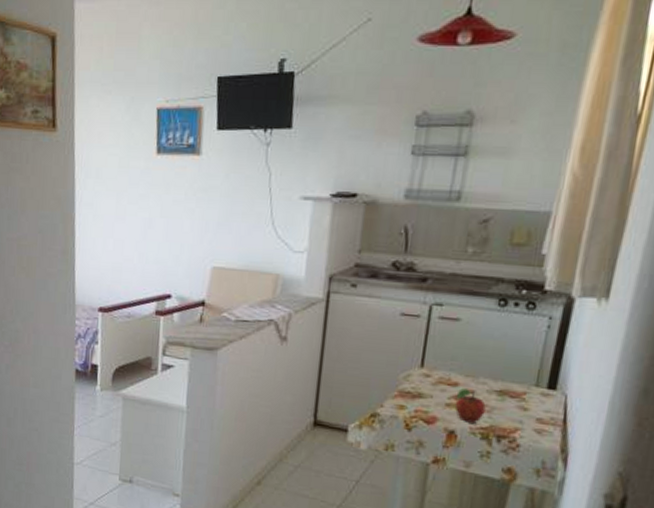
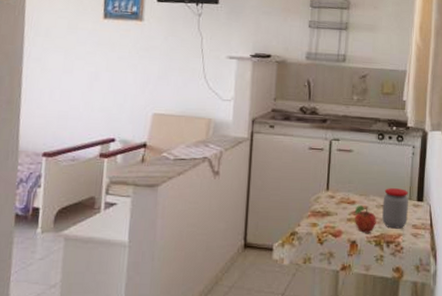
jar: none [493,369,536,422] -> present [382,188,408,229]

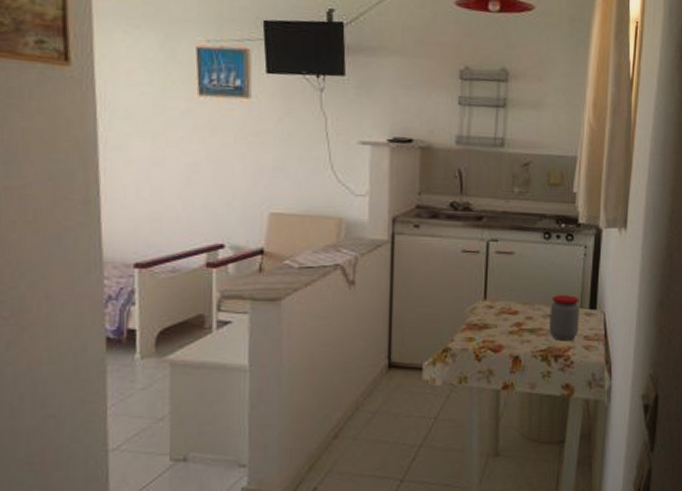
fruit: present [354,205,376,233] -> none [517,316,543,347]

